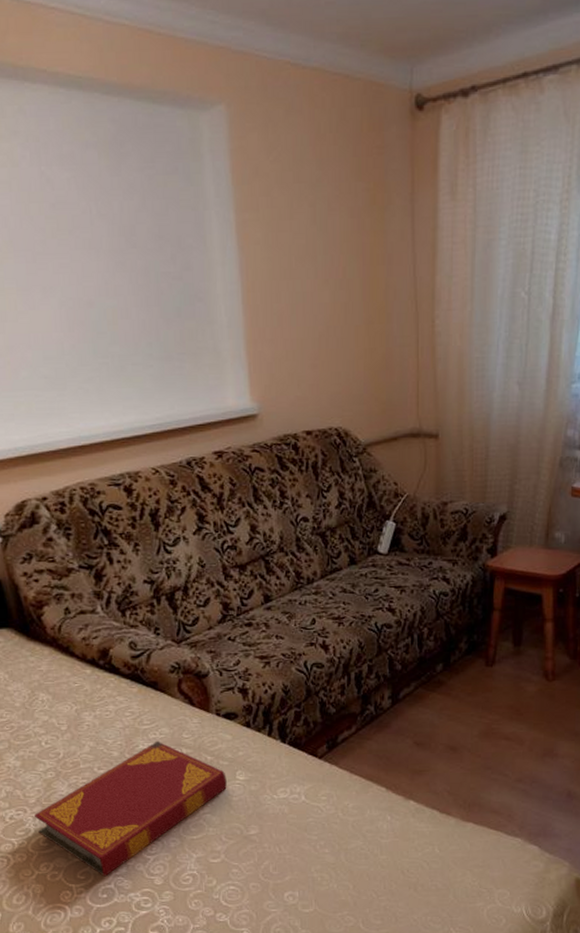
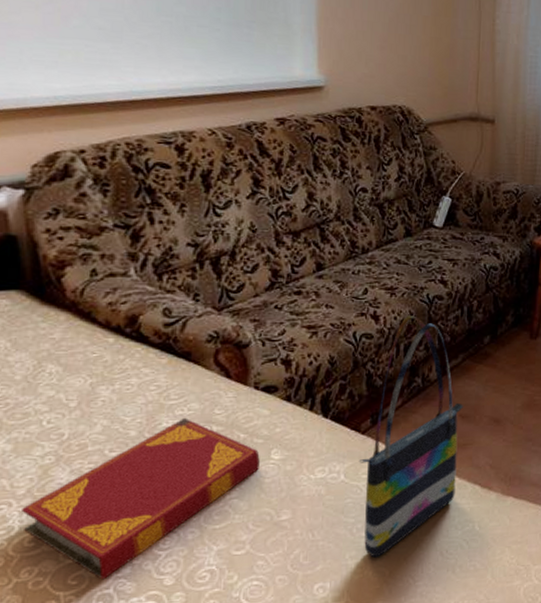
tote bag: none [317,644,419,872] -> present [359,315,464,558]

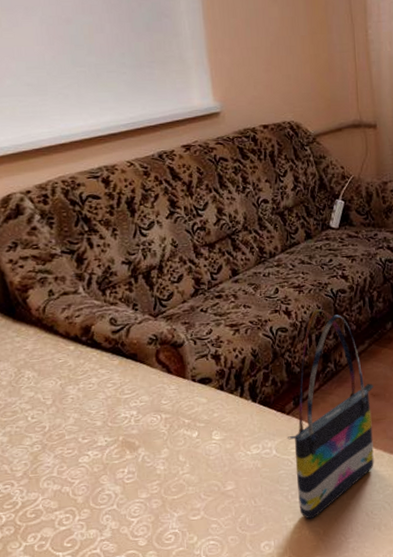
hardback book: present [22,417,260,580] -> none [22,408,204,543]

